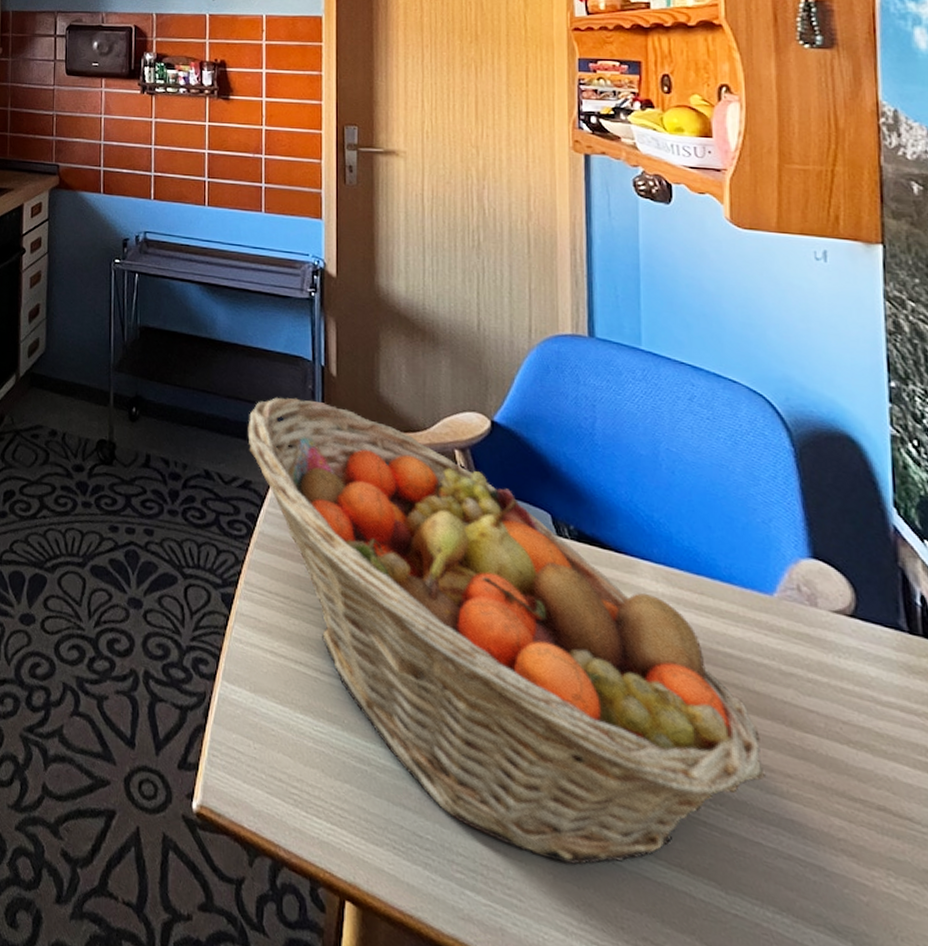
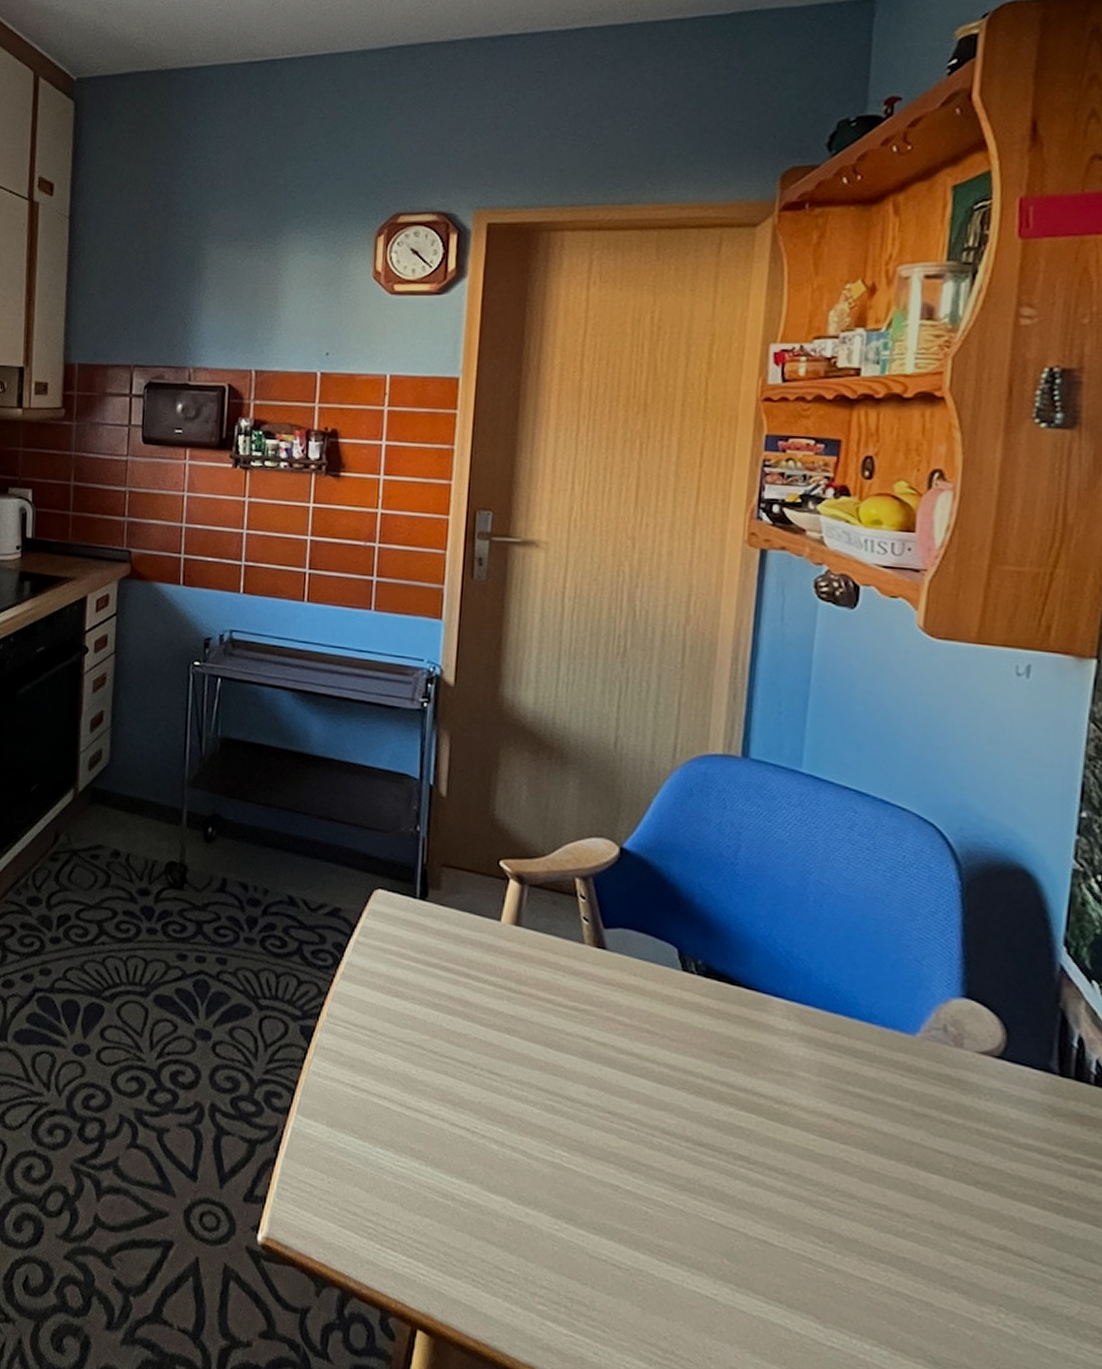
fruit basket: present [247,396,765,865] -> none [339,818,882,1298]

